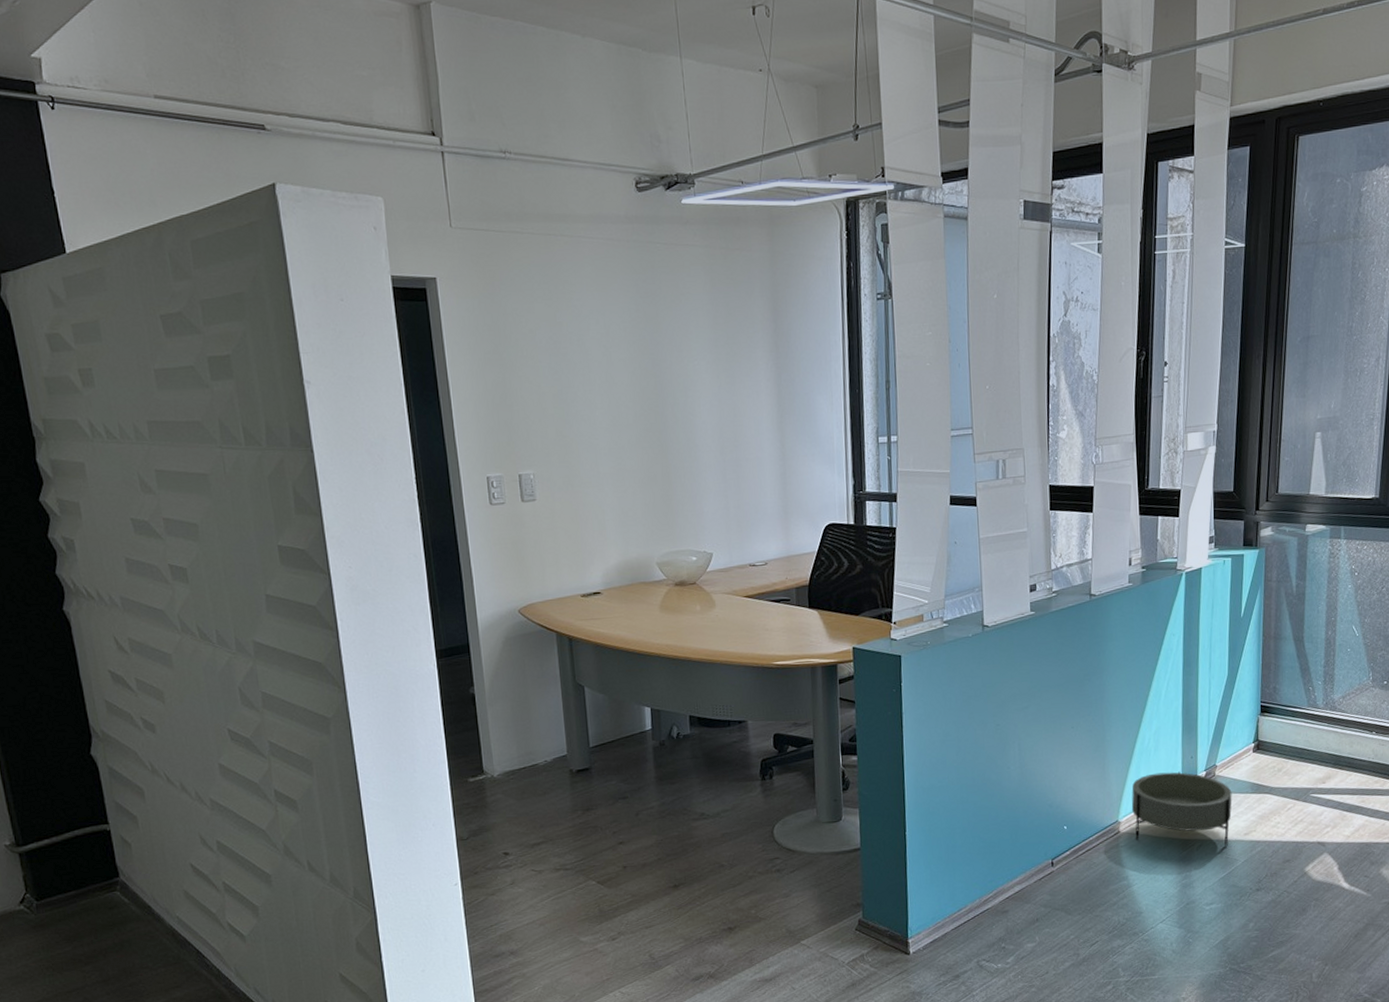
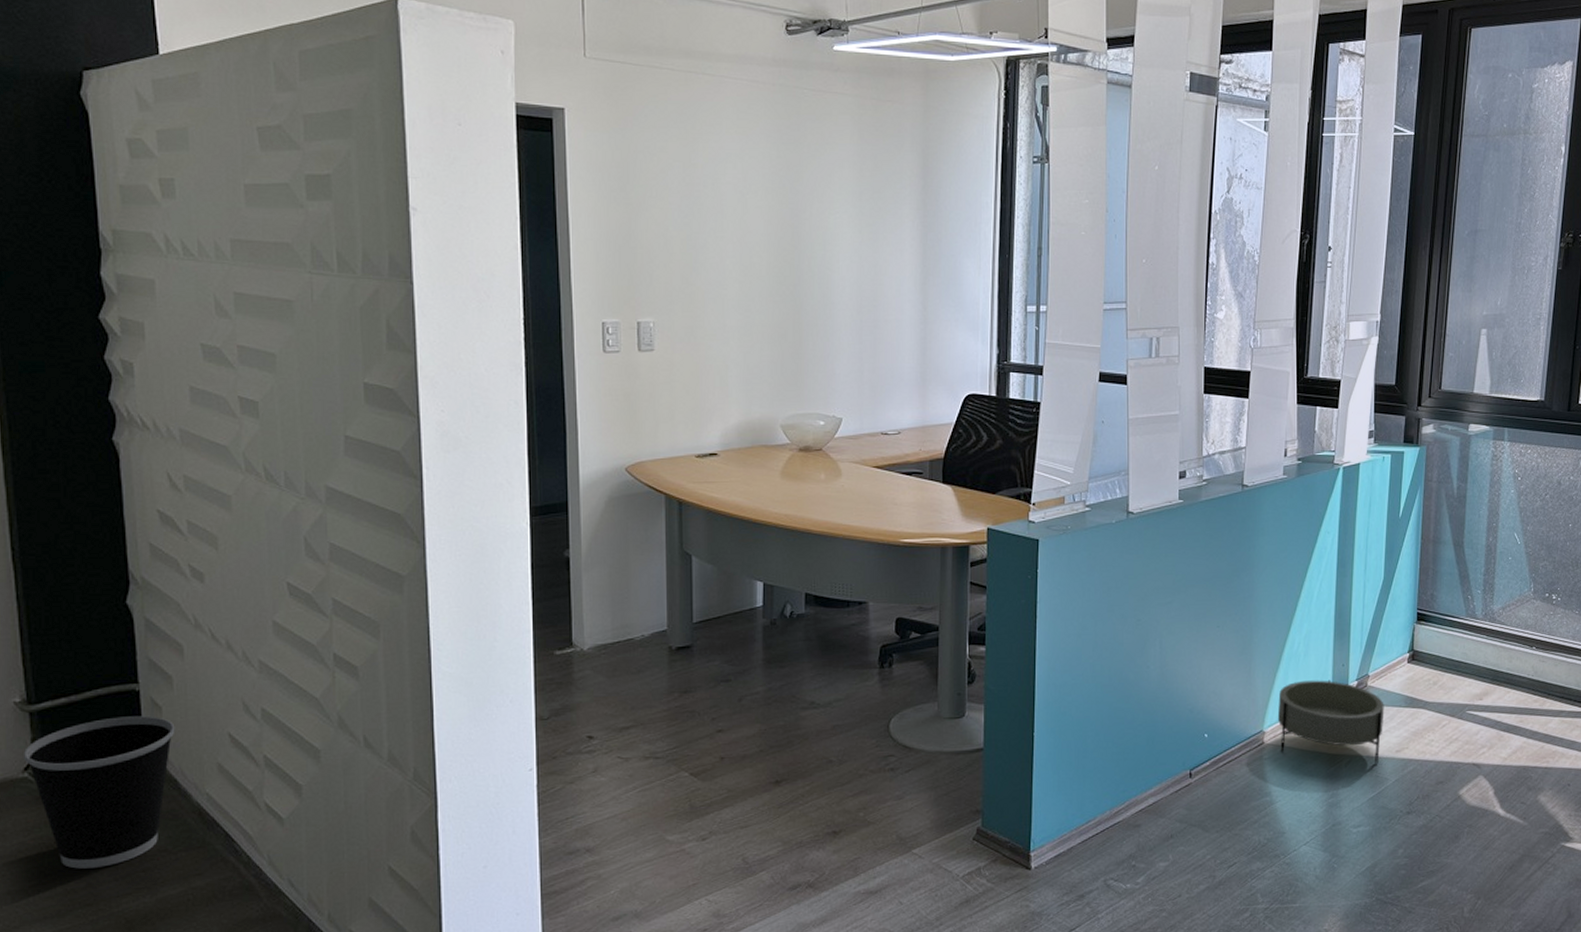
wastebasket: none [17,851,145,986] -> present [23,715,175,869]

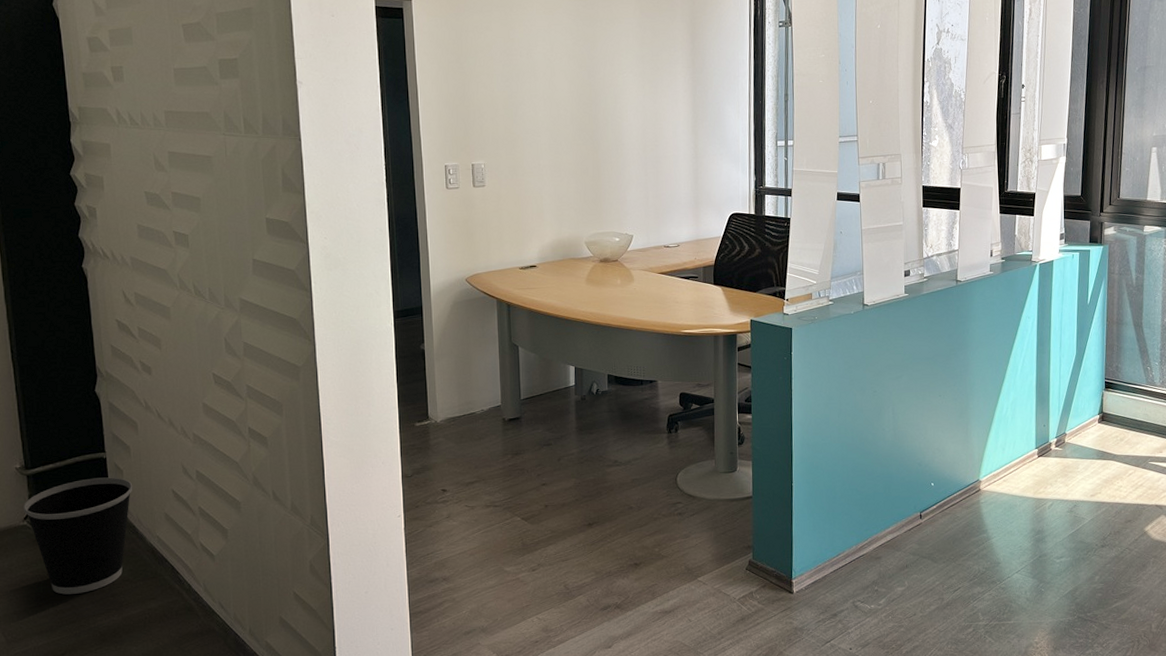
planter: present [1277,679,1384,764] -> none [991,437,1080,506]

